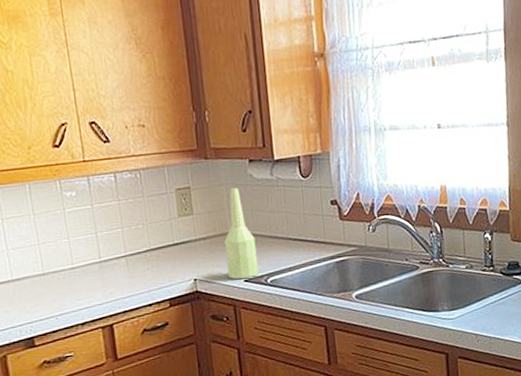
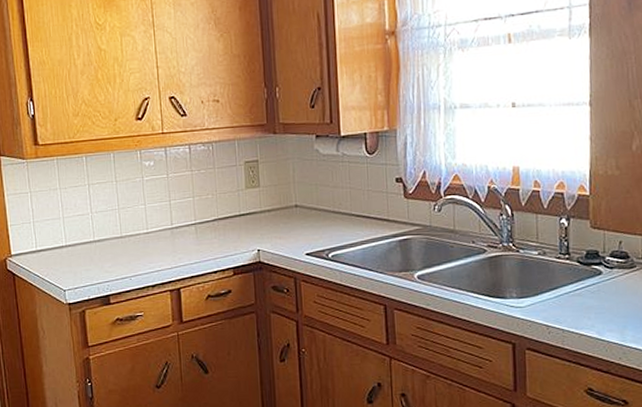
bottle: present [224,188,259,280] -> none [288,162,320,253]

